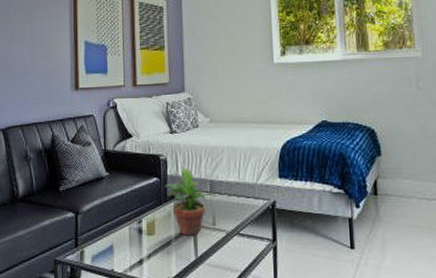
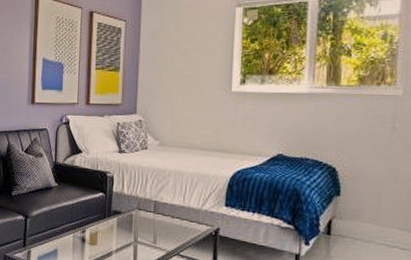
potted plant: present [164,169,216,236] -> none [109,187,159,251]

